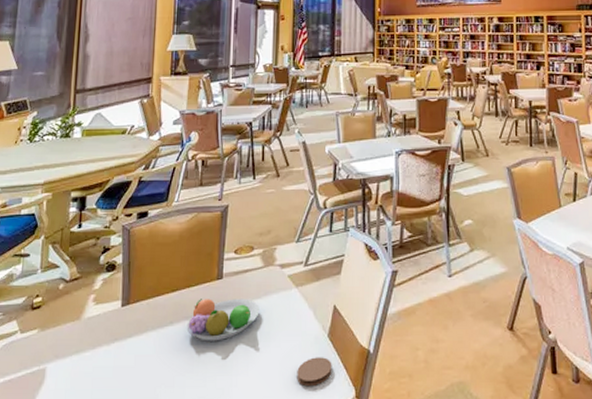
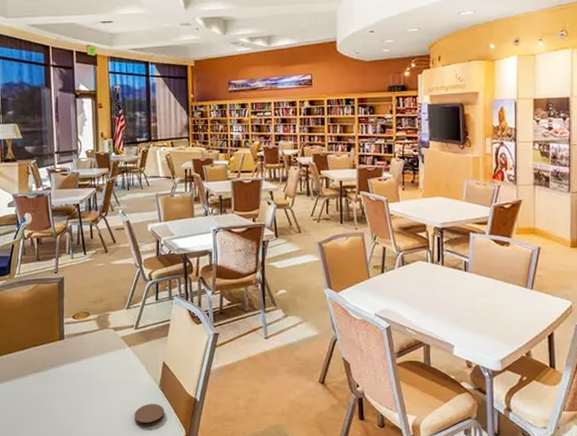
fruit bowl: present [186,298,260,341] -> none [37,356,98,390]

